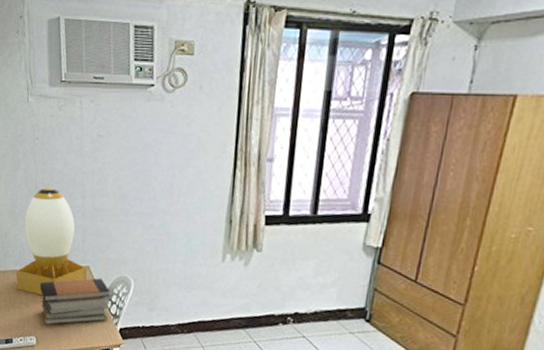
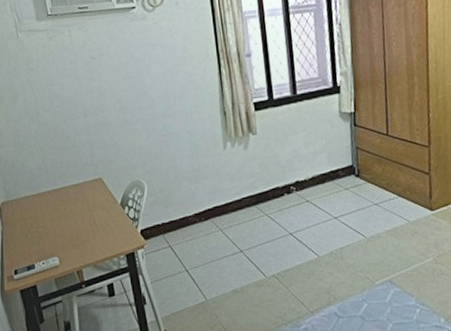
desk lamp: present [16,187,87,296] -> none [28,112,100,216]
book stack: present [39,278,110,325] -> none [54,186,128,243]

